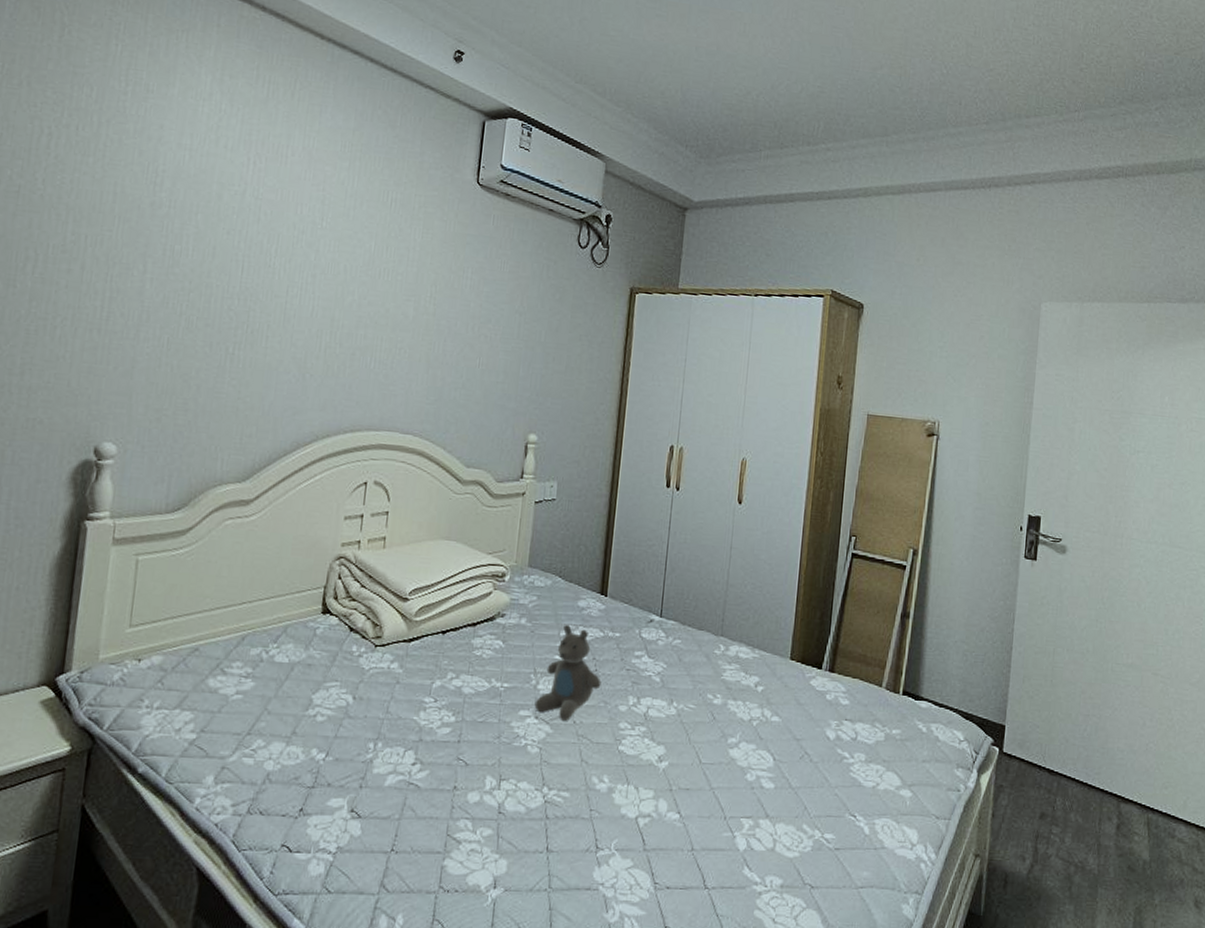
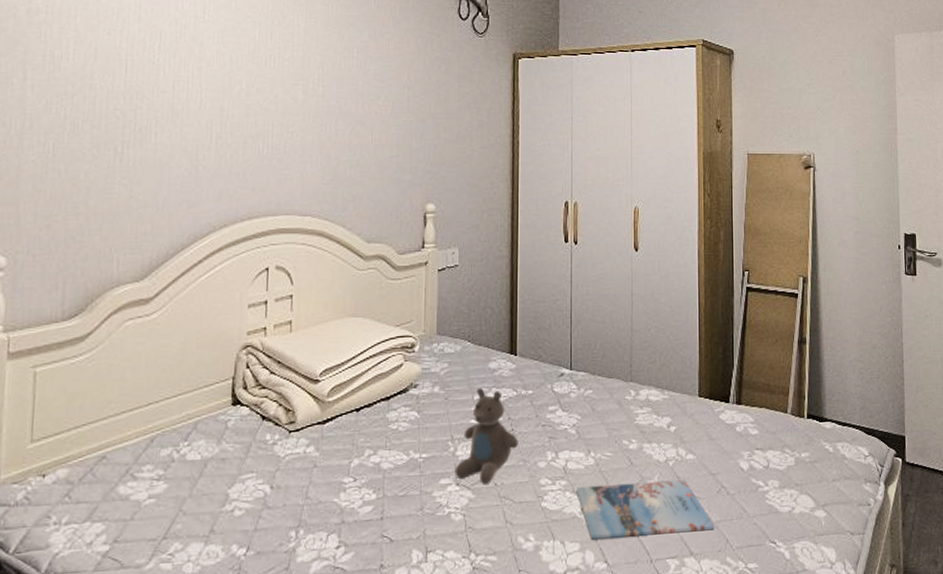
magazine: none [655,734,794,796] -> present [576,479,715,540]

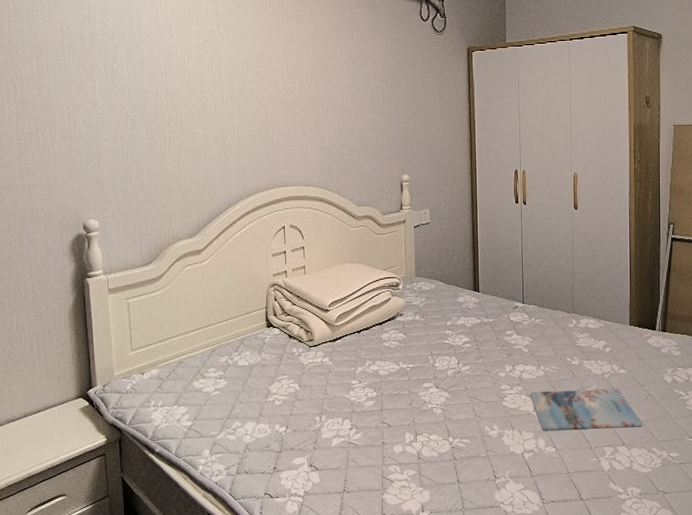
stuffed animal: present [454,388,519,484] -> none [434,317,483,388]

